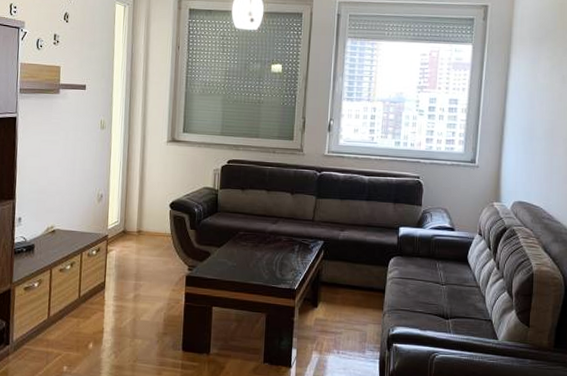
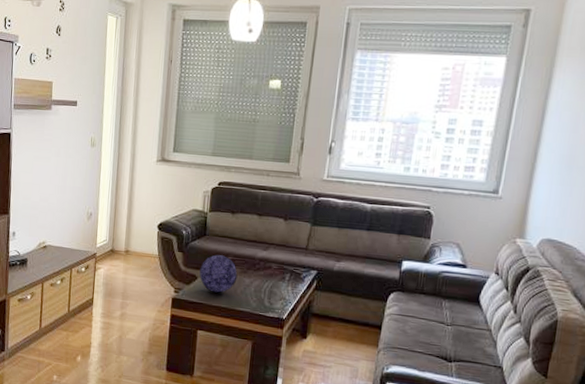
decorative ball: none [212,230,250,268] -> present [199,254,238,293]

